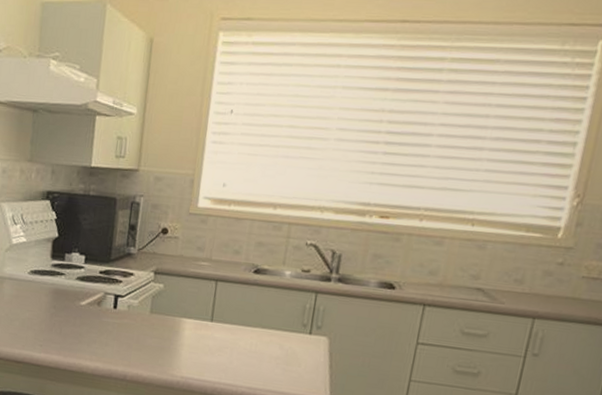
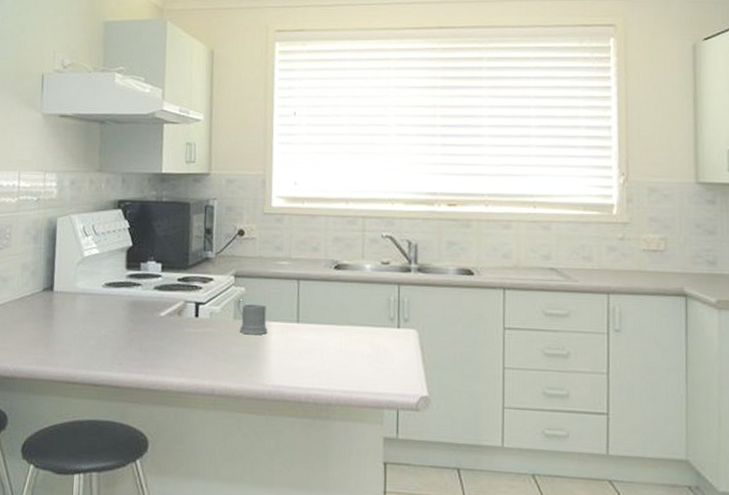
mug: none [154,295,183,330] -> present [237,299,268,335]

